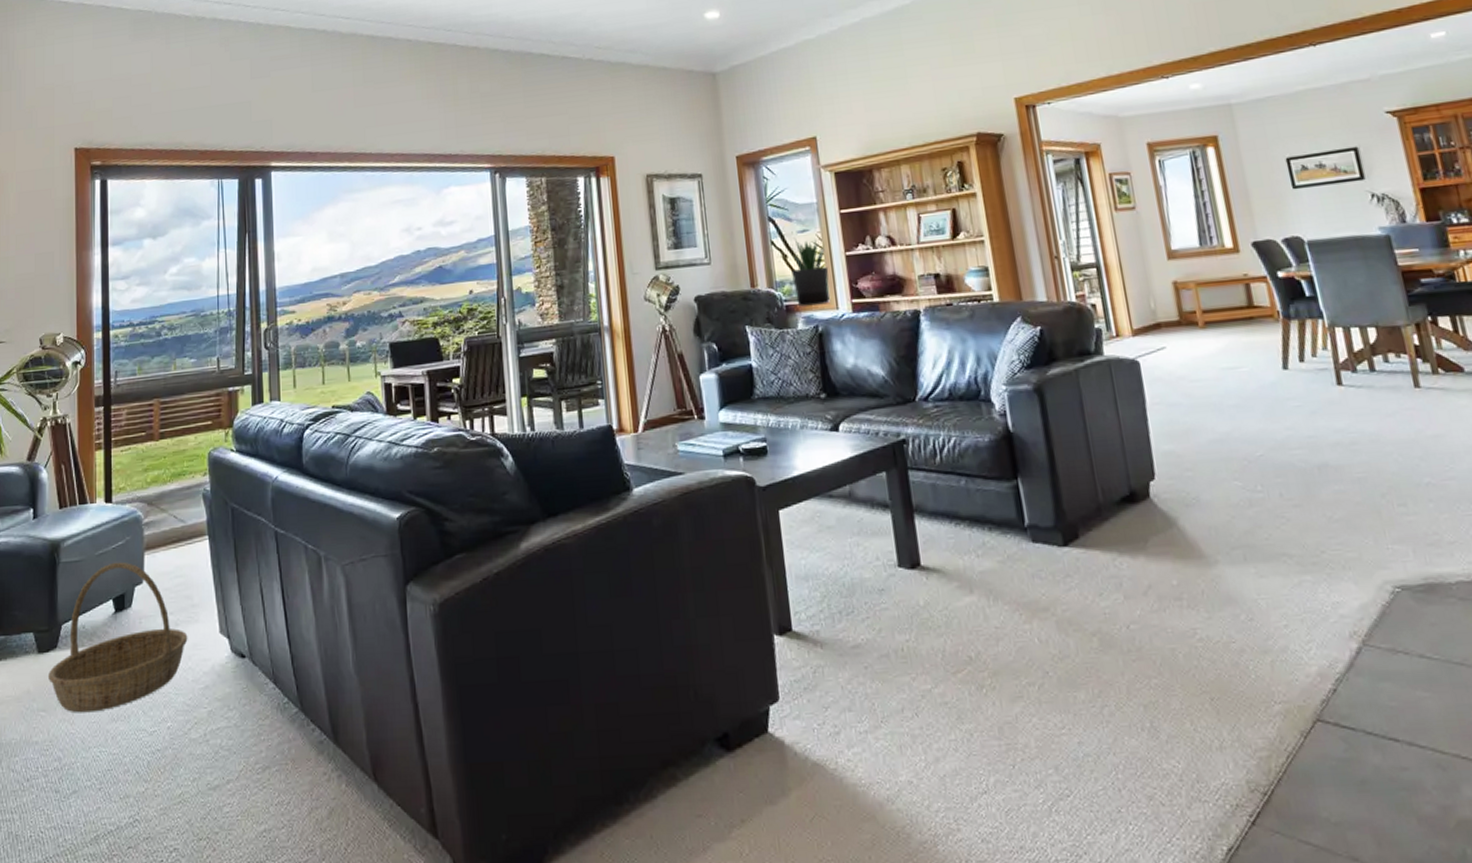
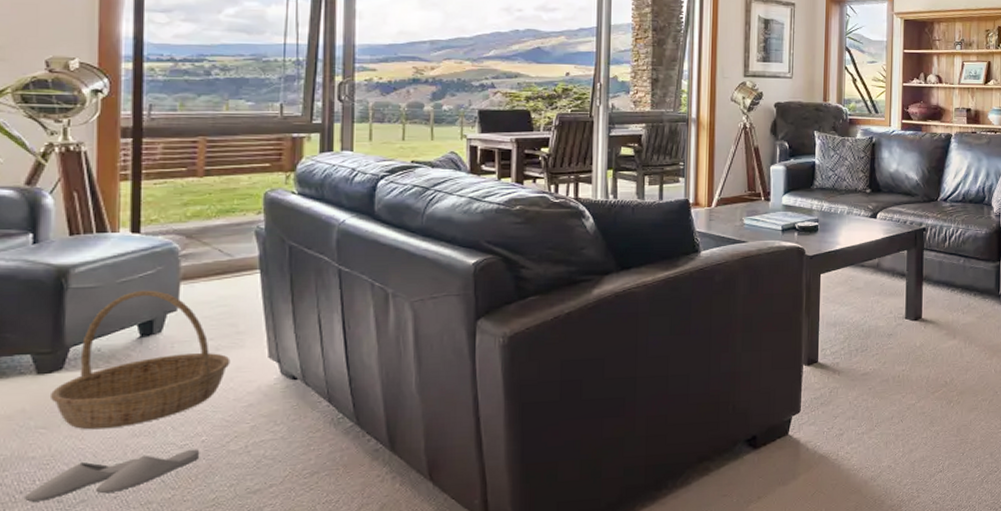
slippers: none [31,736,167,791] -> present [25,449,200,502]
planter: present [791,237,830,307] -> none [858,66,888,121]

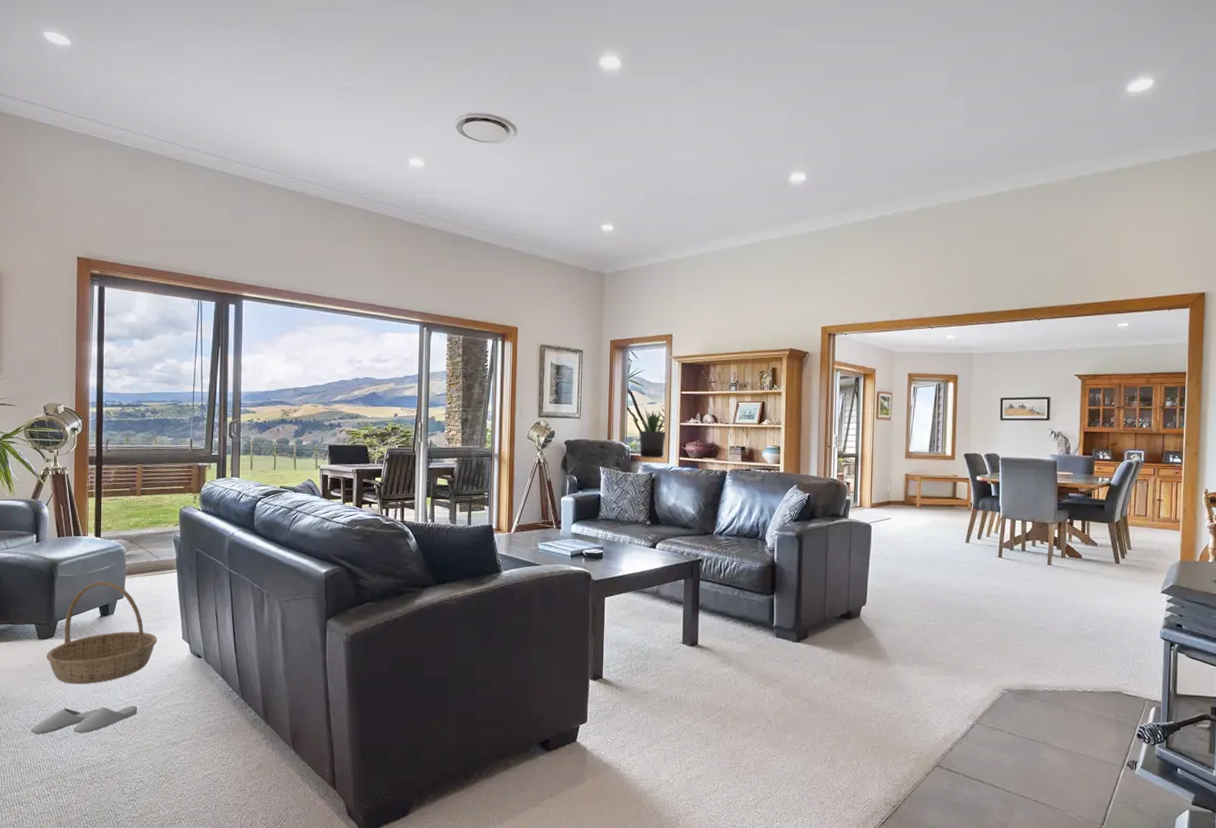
planter: none [858,66,888,121] -> present [639,407,666,458]

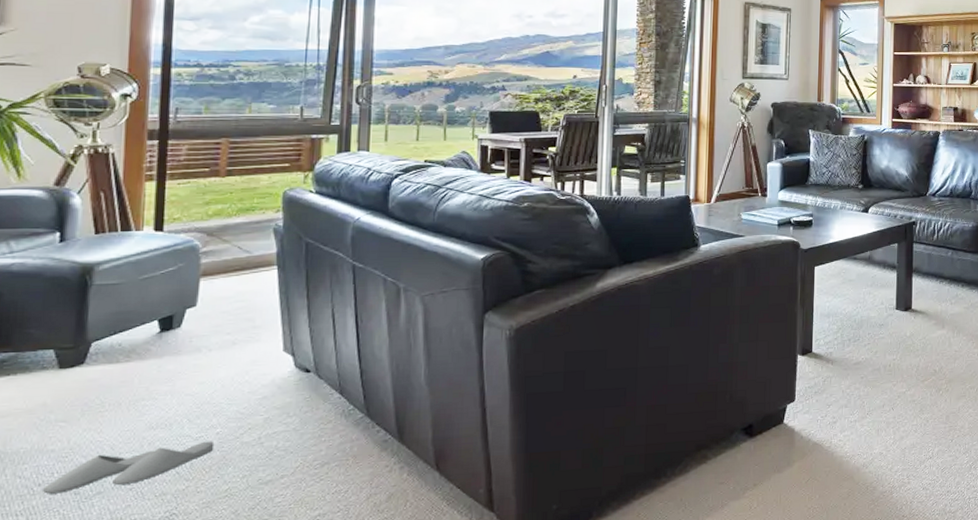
basket: present [46,581,157,685] -> none [71,286,247,423]
planter: present [639,407,666,458] -> none [851,67,879,120]

